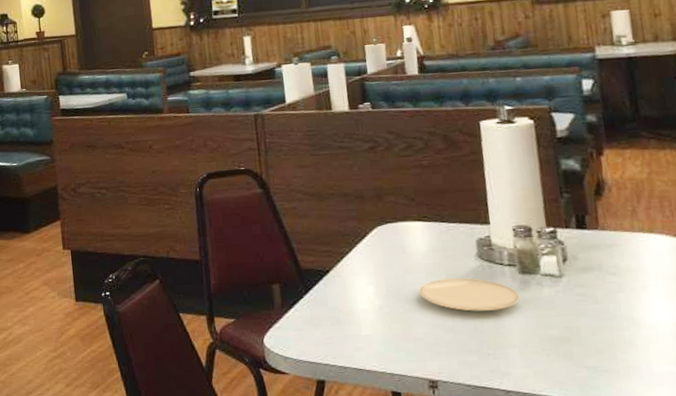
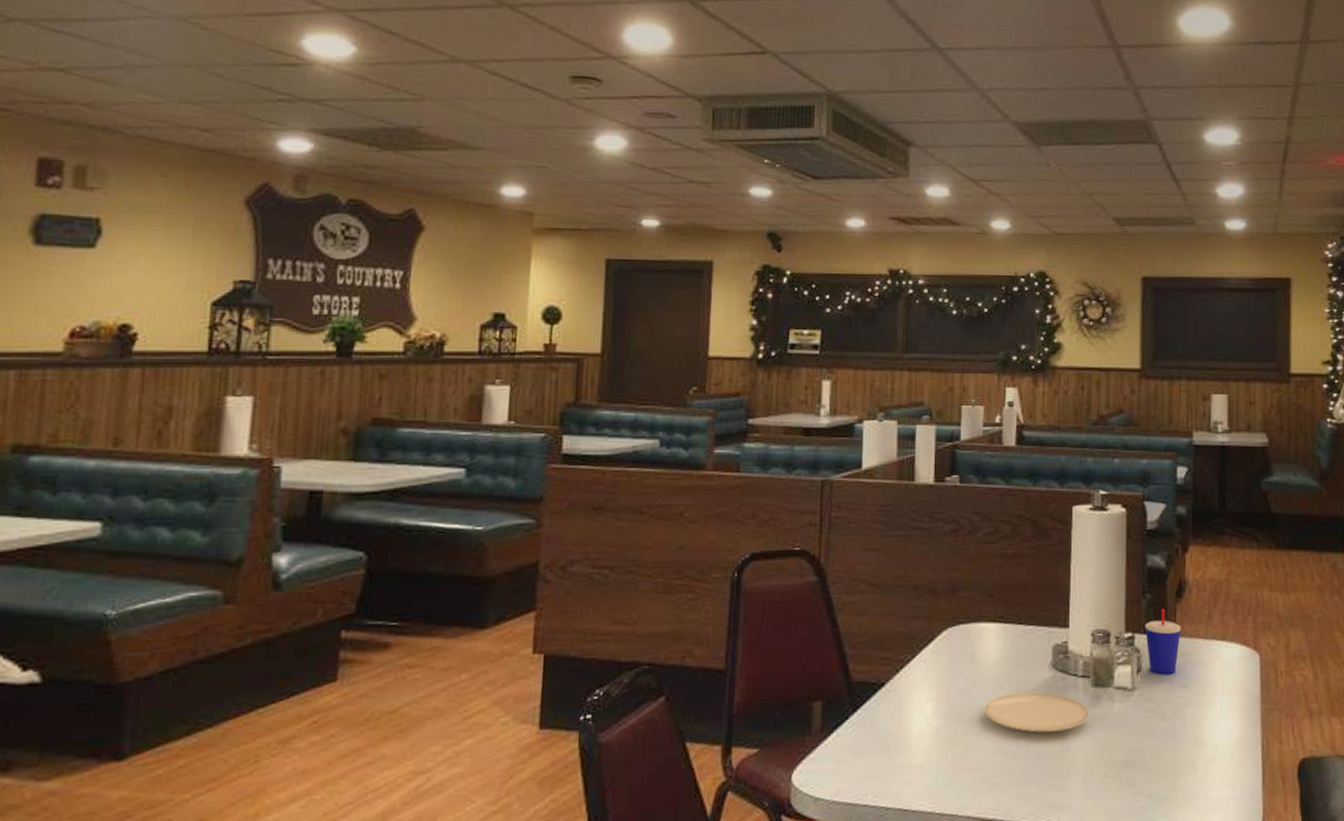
beverage cup: none [565,205,605,263] -> present [1145,608,1181,674]

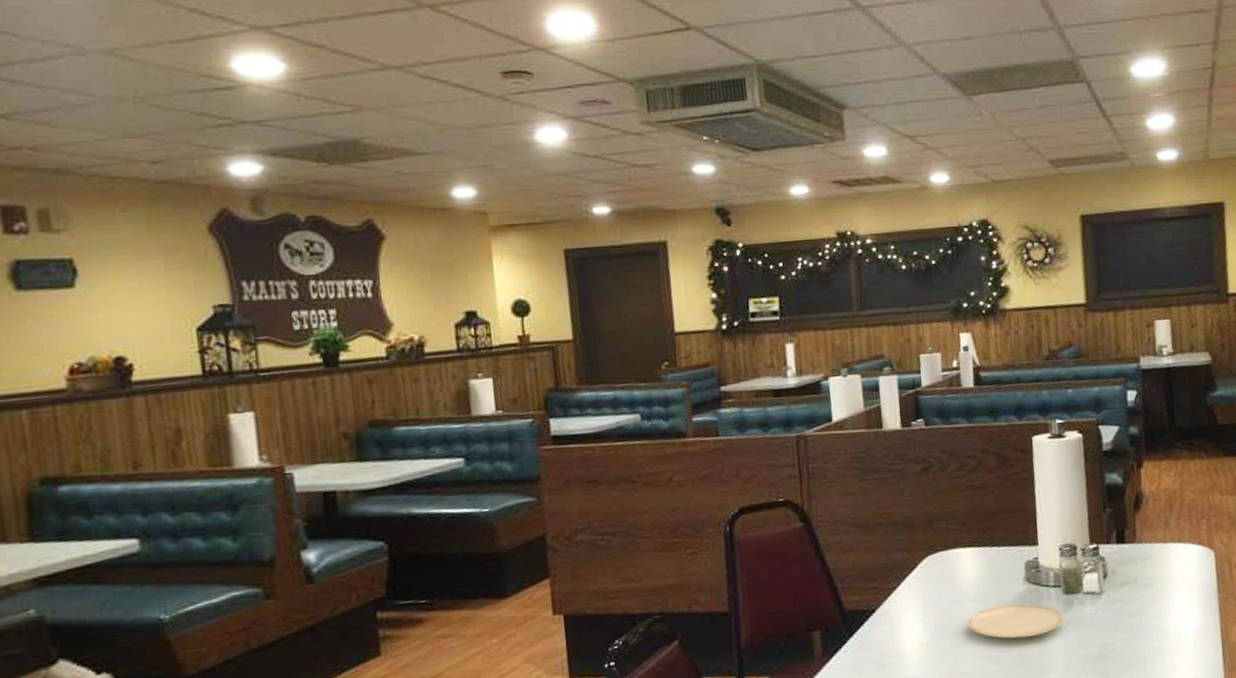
beverage cup: present [1145,608,1181,674] -> none [1107,519,1141,578]

